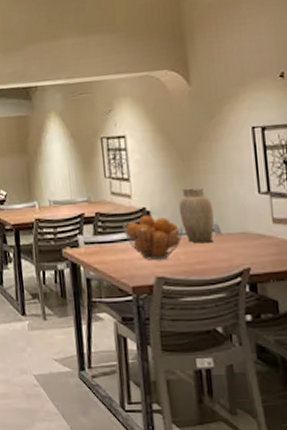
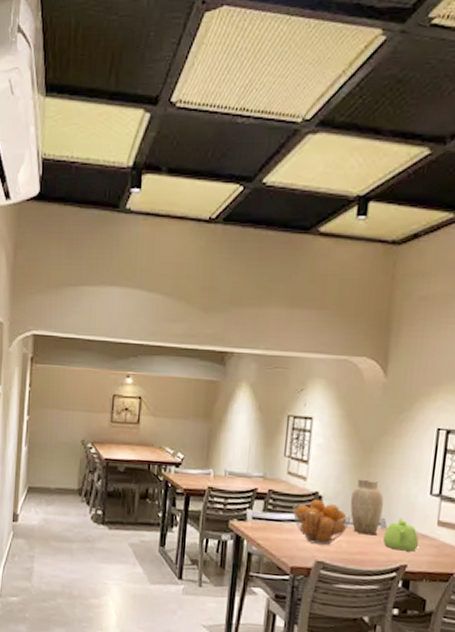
teapot: none [220,220,259,254] -> present [383,517,419,552]

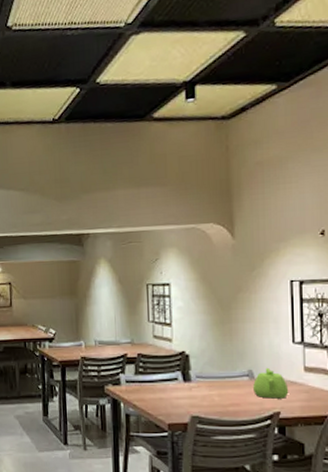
fruit basket: present [292,499,352,545] -> none [162,358,220,400]
vase: present [350,479,384,536] -> none [216,335,249,387]

